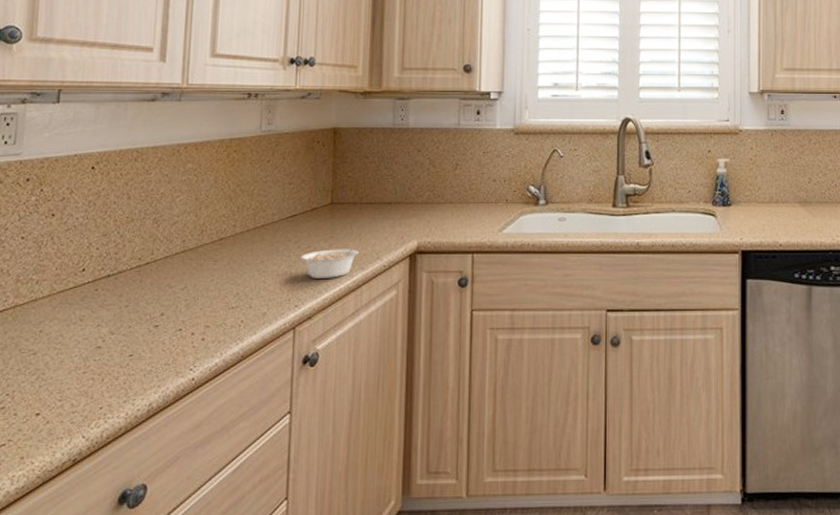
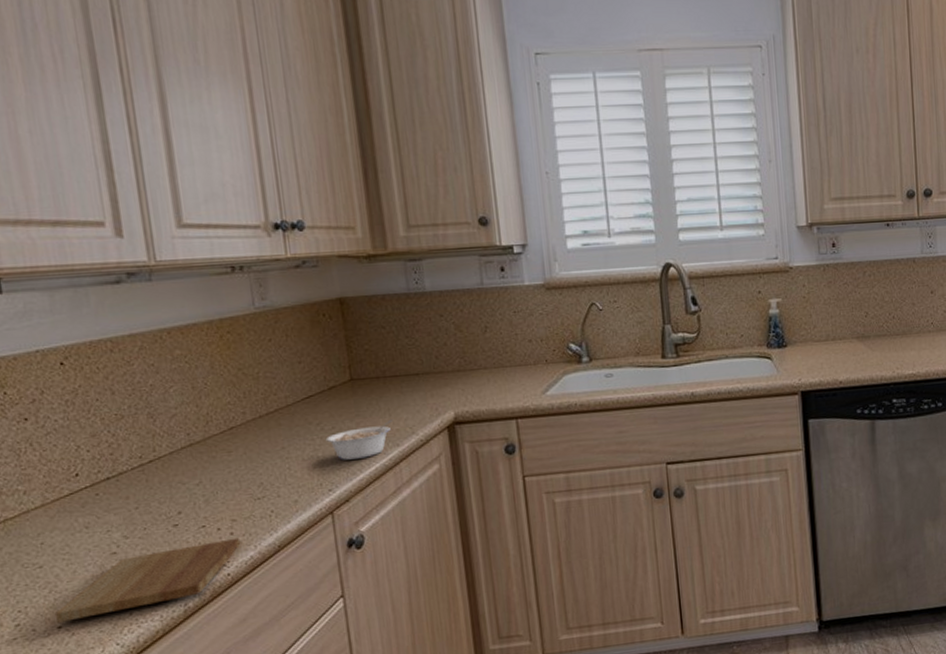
cutting board: none [37,344,210,410] -> present [56,537,241,623]

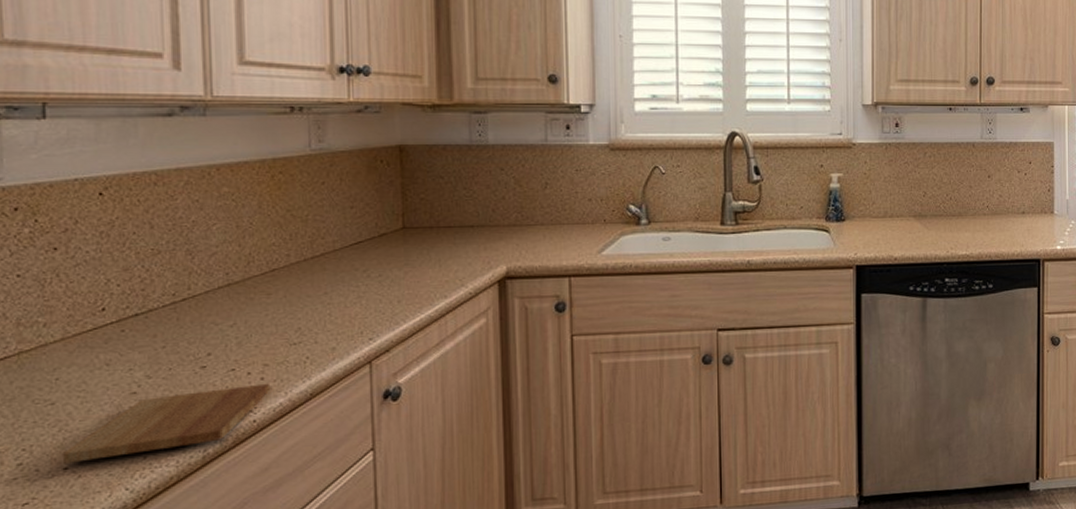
legume: present [325,419,394,460] -> none [371,270,444,309]

